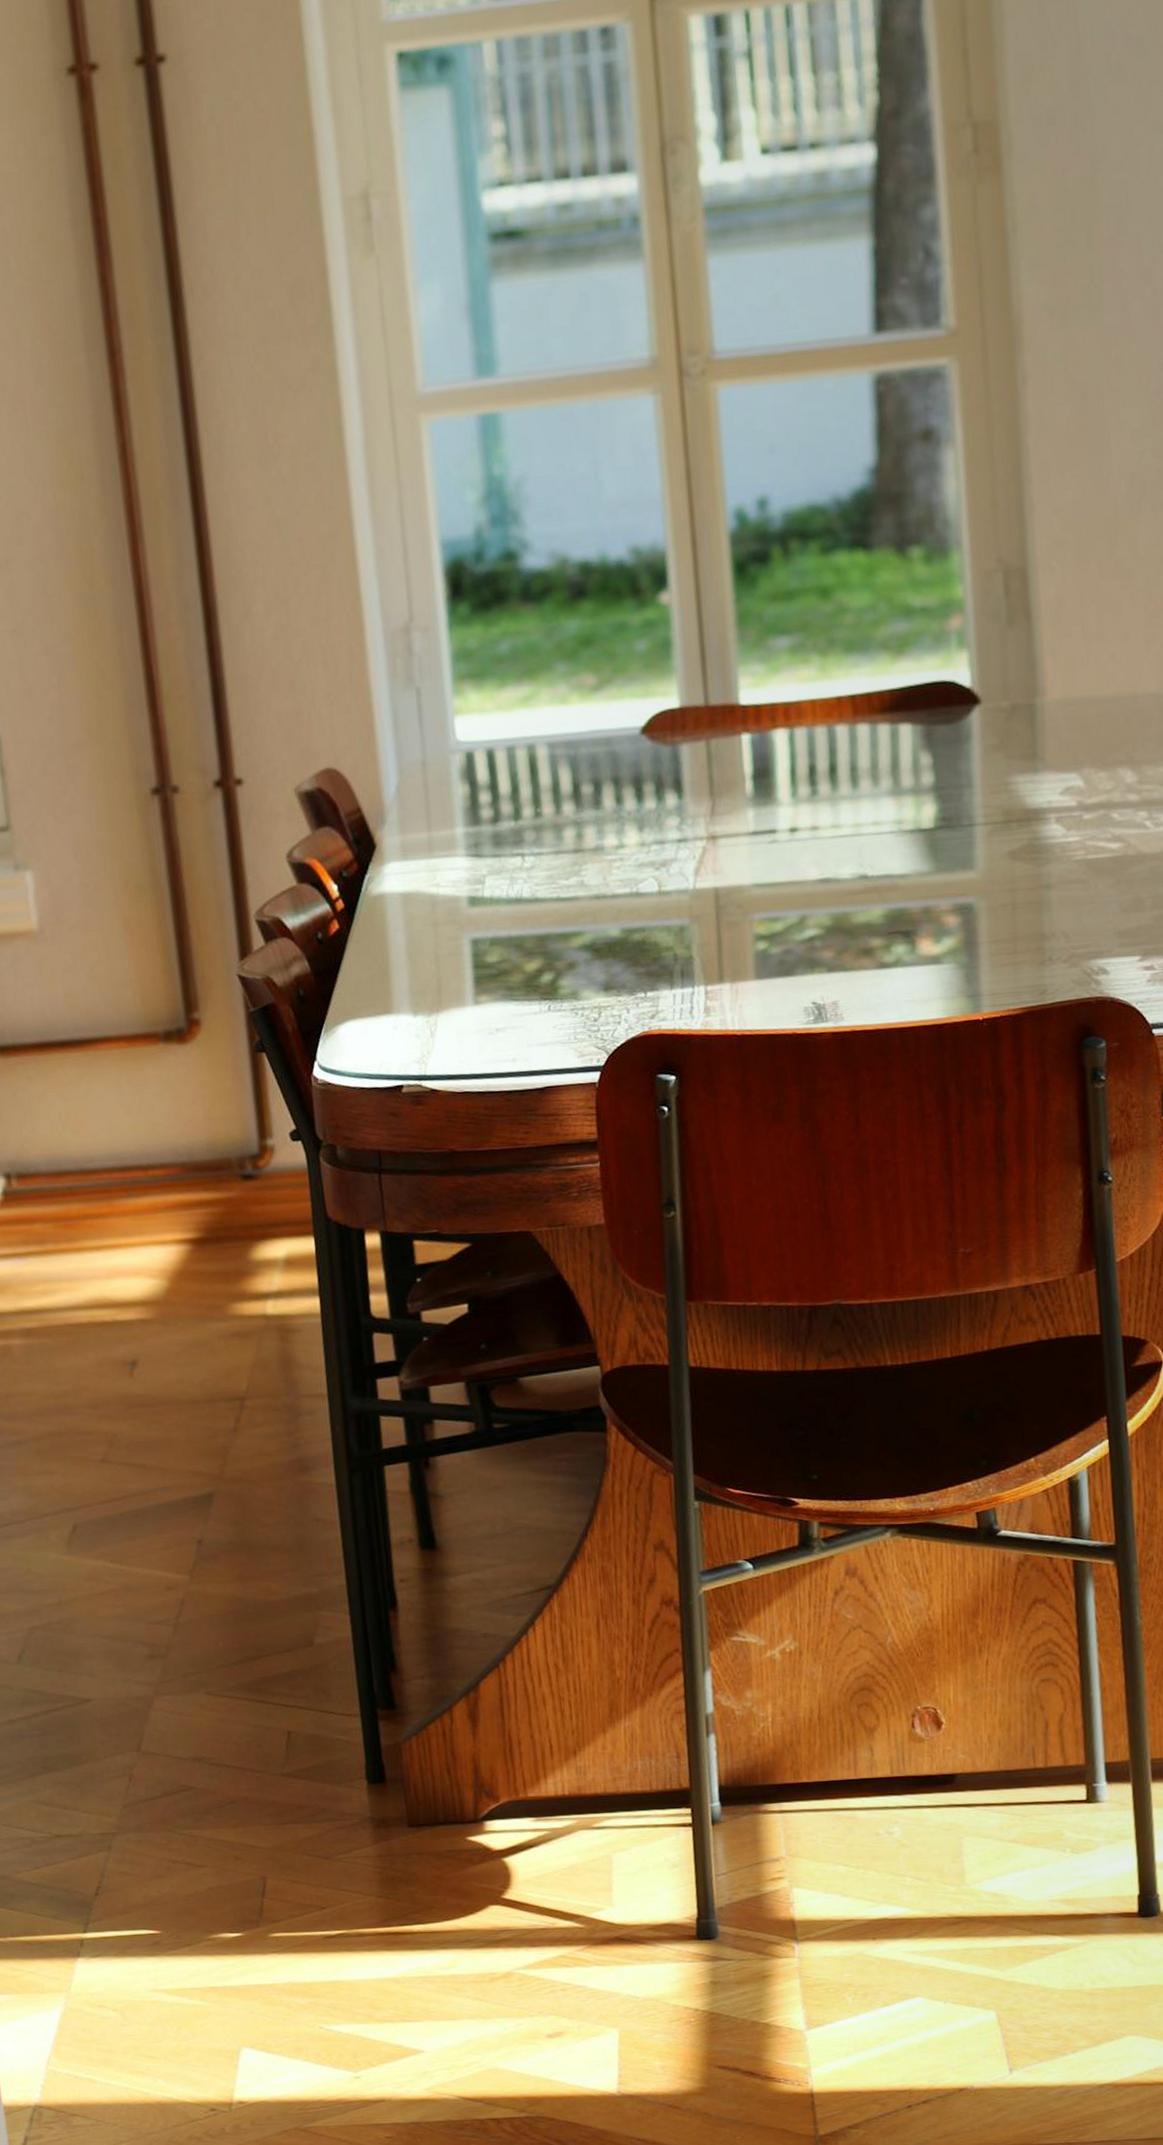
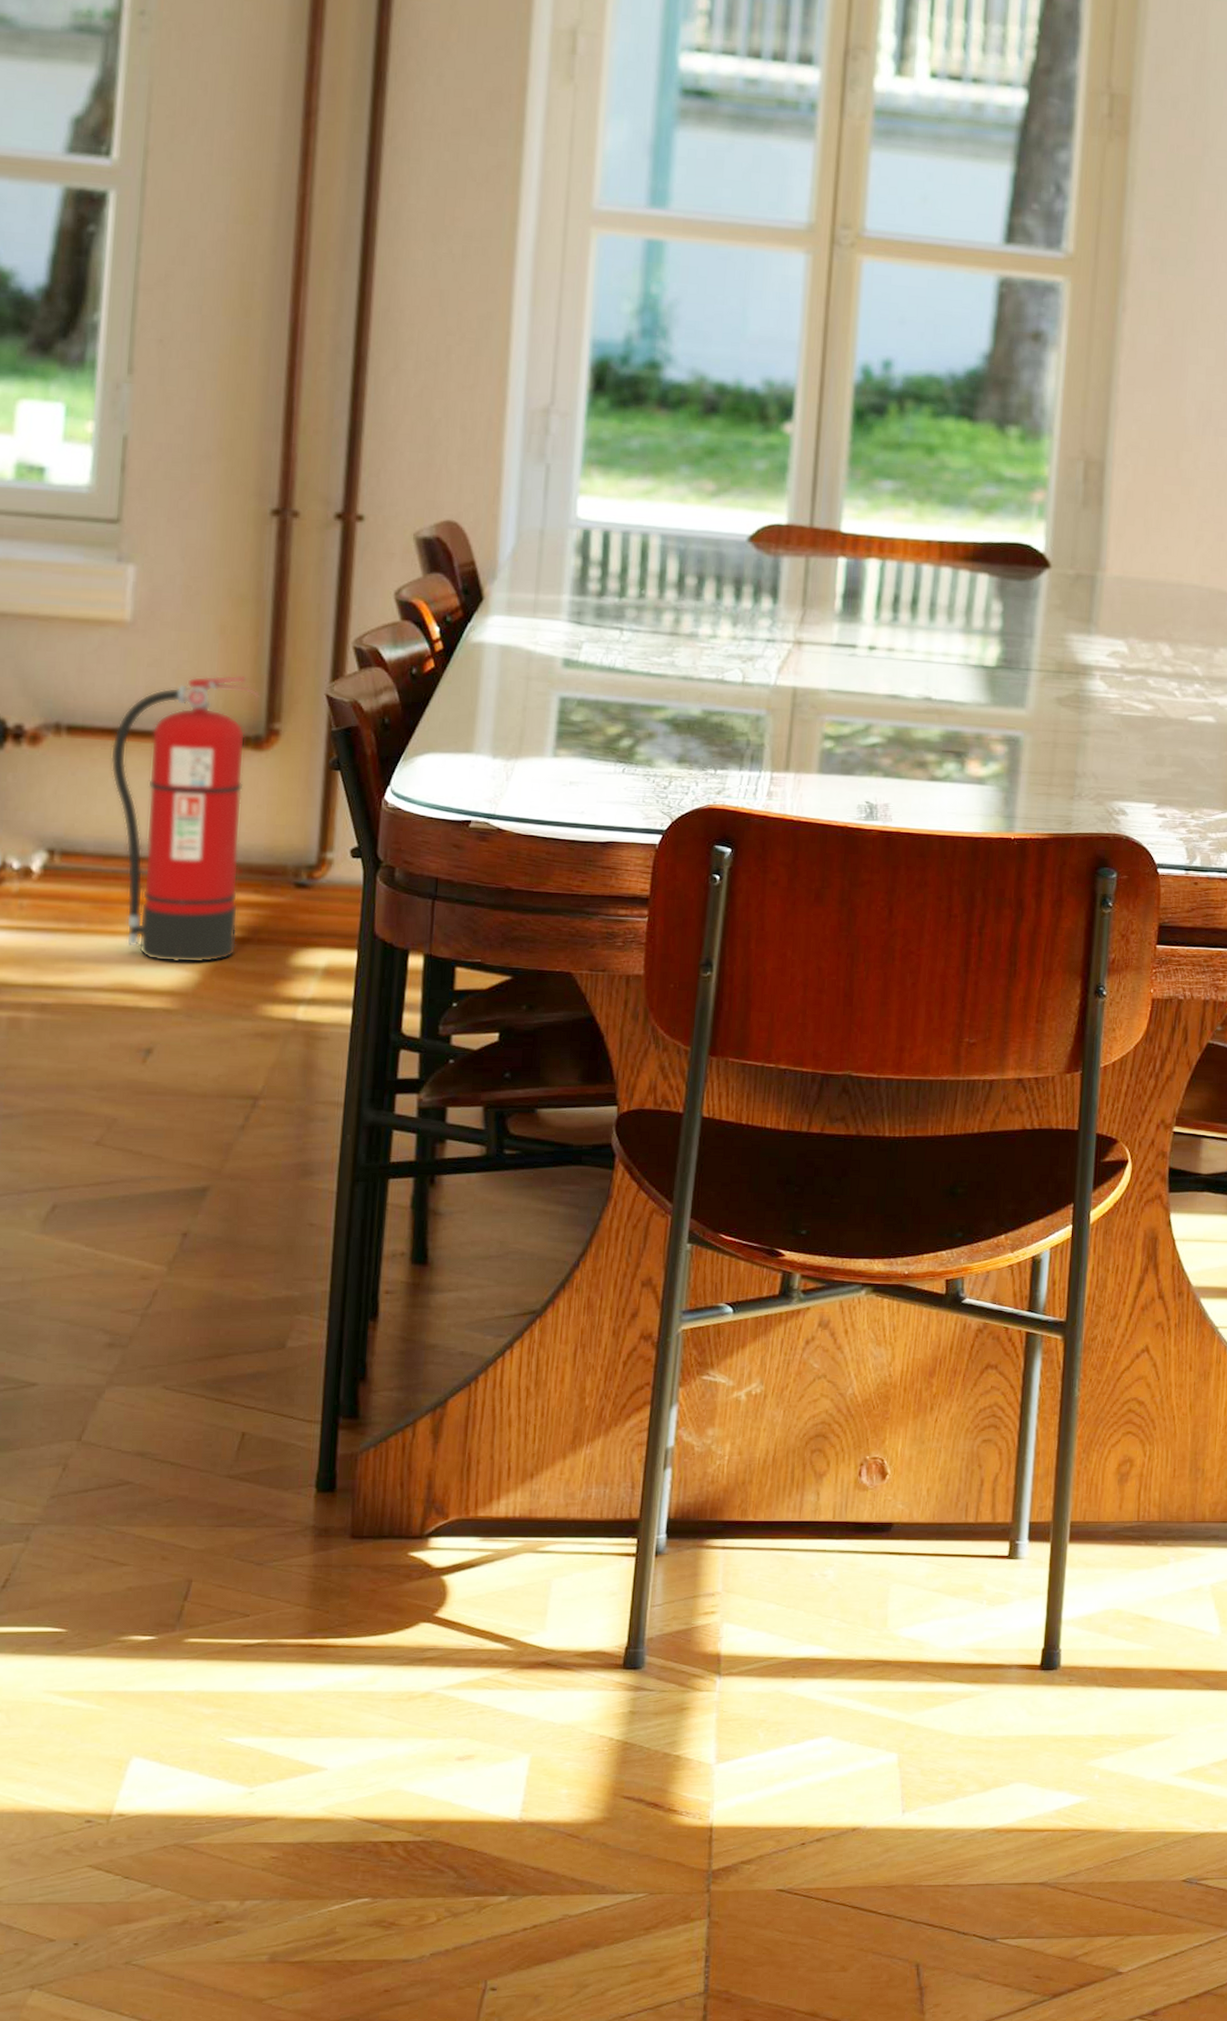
fire extinguisher: none [43,968,197,1273] -> present [110,675,260,964]

